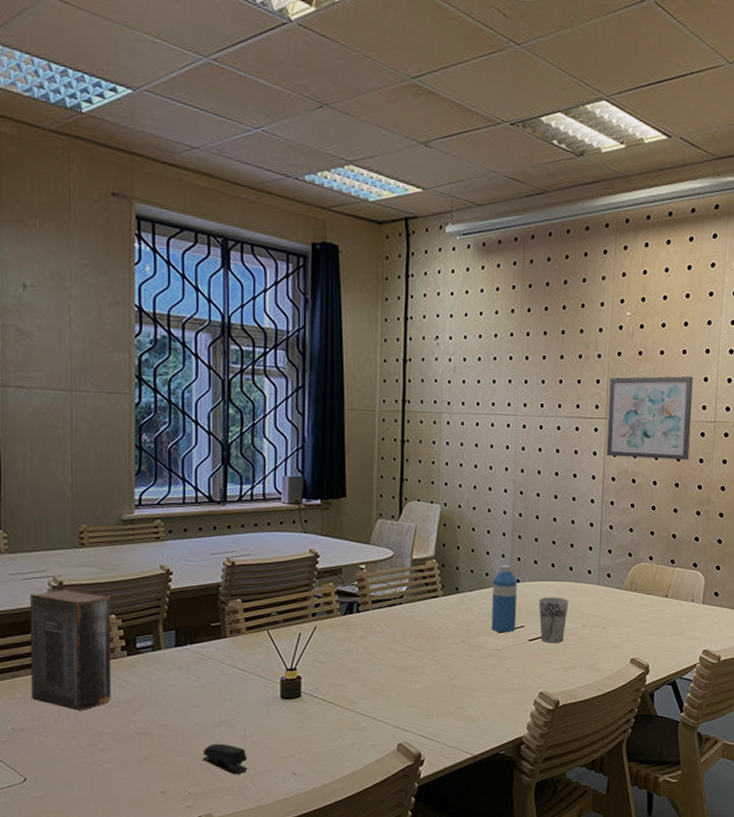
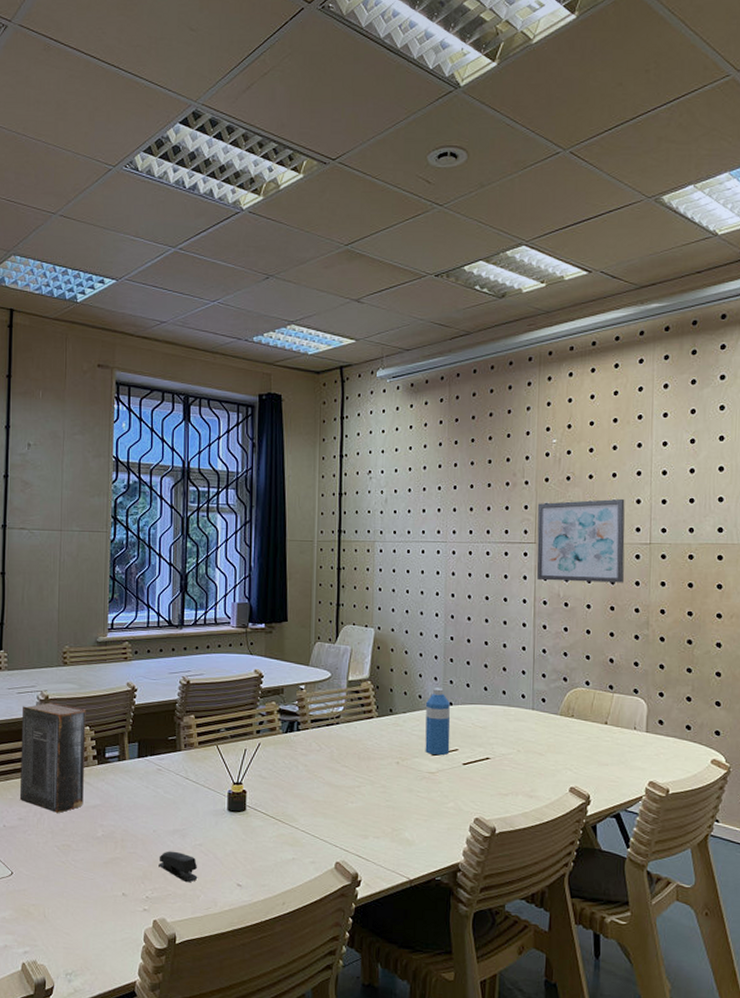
cup: present [538,597,569,643] -> none [471,720,503,768]

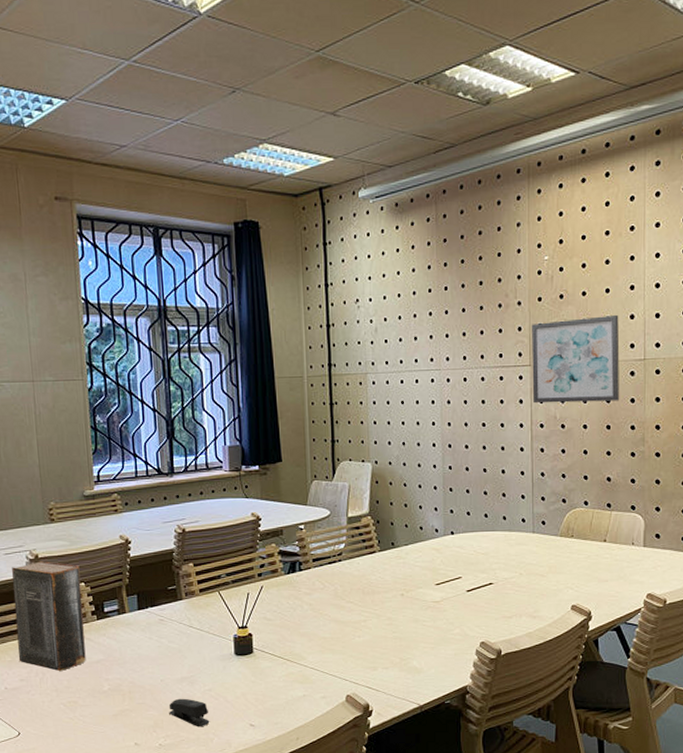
water bottle: present [425,687,451,756] -> none [428,518,453,585]

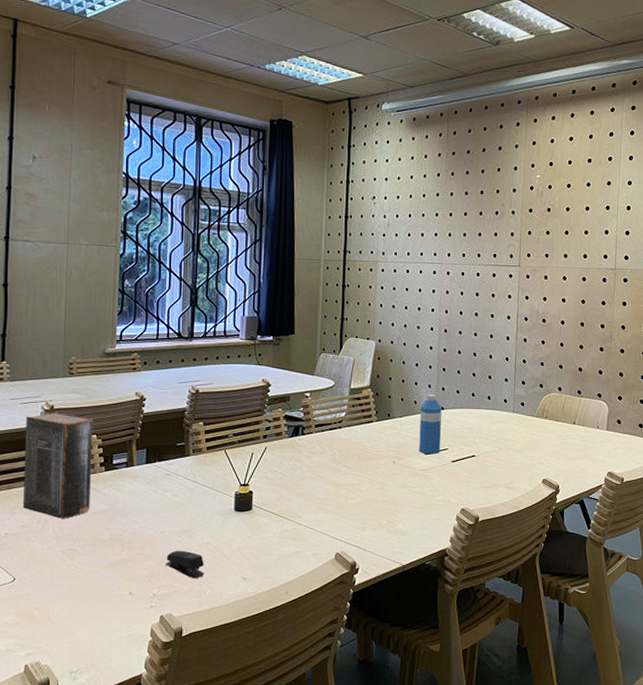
water bottle: none [428,518,453,585] -> present [419,394,442,455]
wall art: present [532,314,620,404] -> none [520,229,596,303]

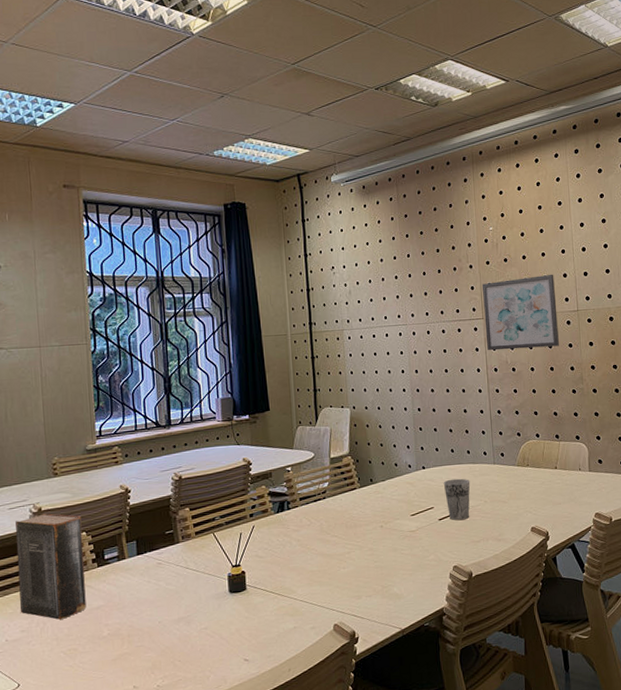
stapler: present [166,550,205,579] -> none [166,638,206,666]
water bottle: present [419,394,442,455] -> none [402,454,426,515]
cup: none [460,423,488,465] -> present [443,478,471,521]
wall art: none [520,229,596,303] -> present [482,274,560,351]

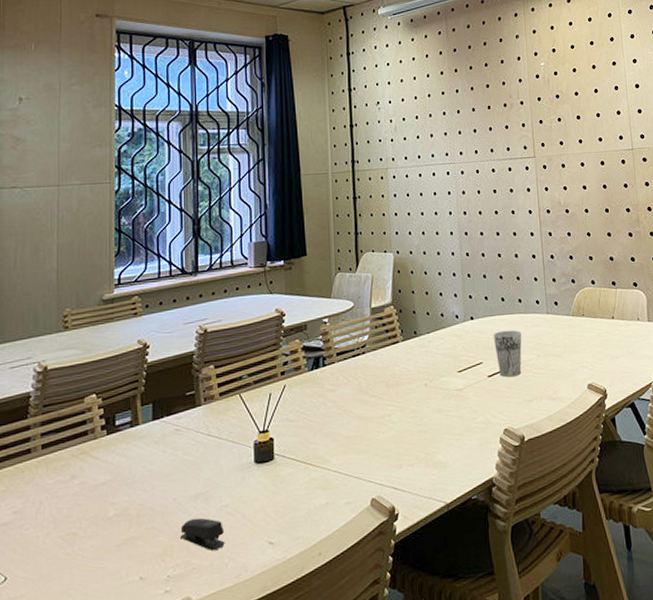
book: present [15,513,87,620] -> none [14,372,92,498]
stapler: none [166,638,206,666] -> present [180,517,225,551]
wall art: present [482,274,560,351] -> none [534,111,615,191]

